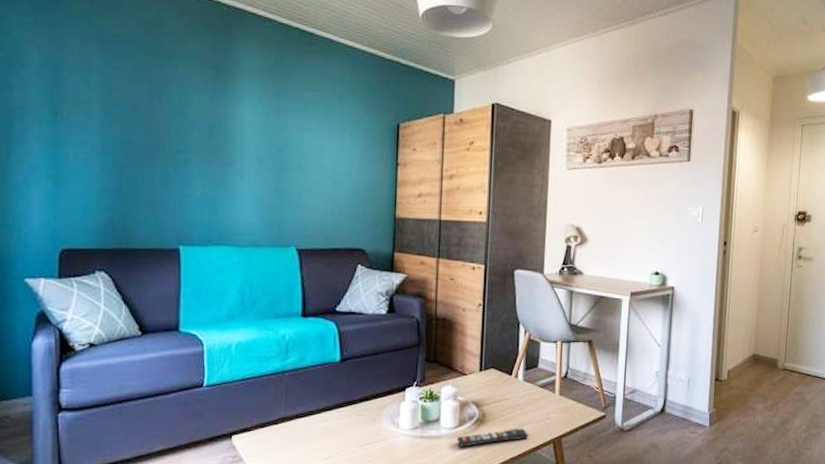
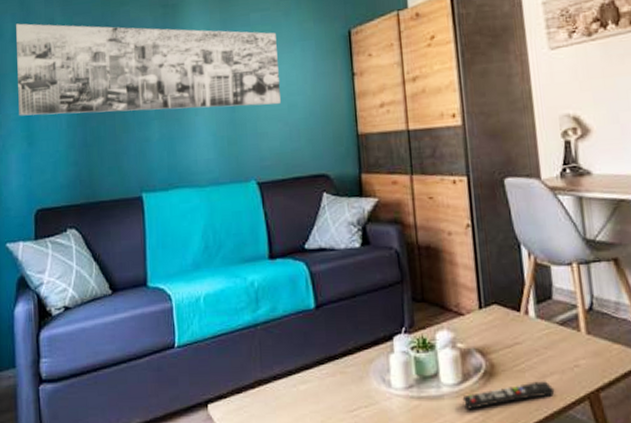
wall art: none [44,56,328,181] -> present [16,23,281,116]

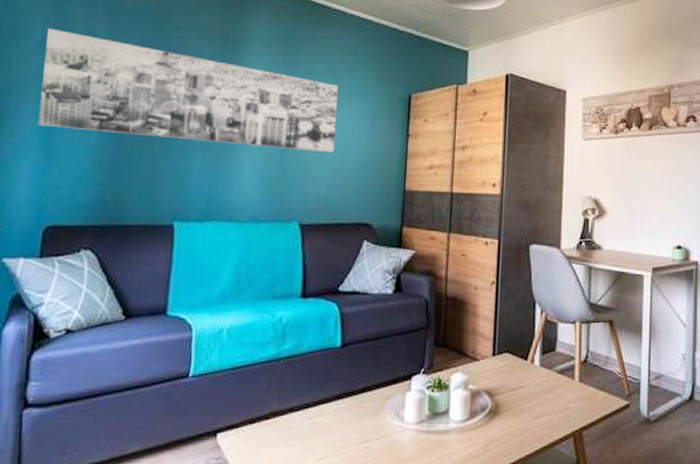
remote control: present [462,381,555,409] -> none [467,420,547,443]

